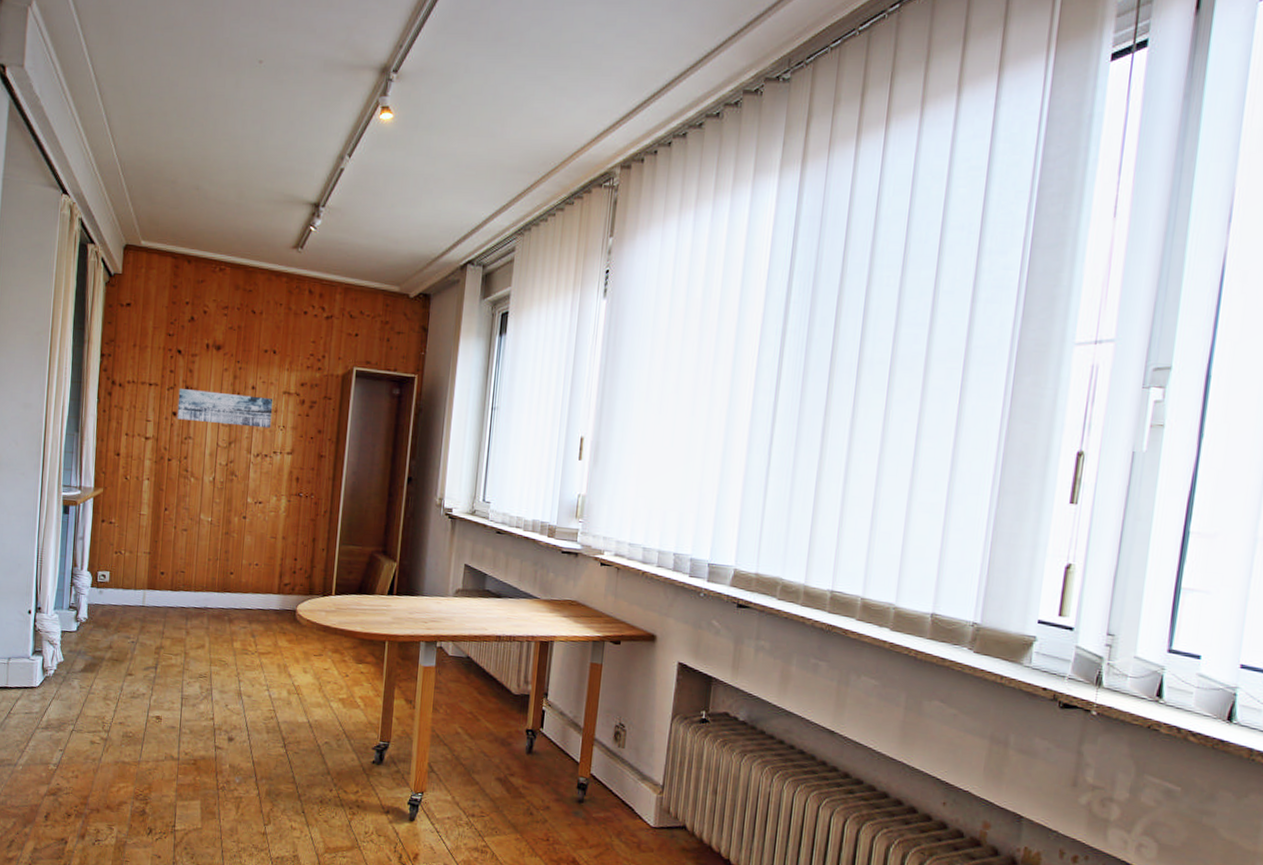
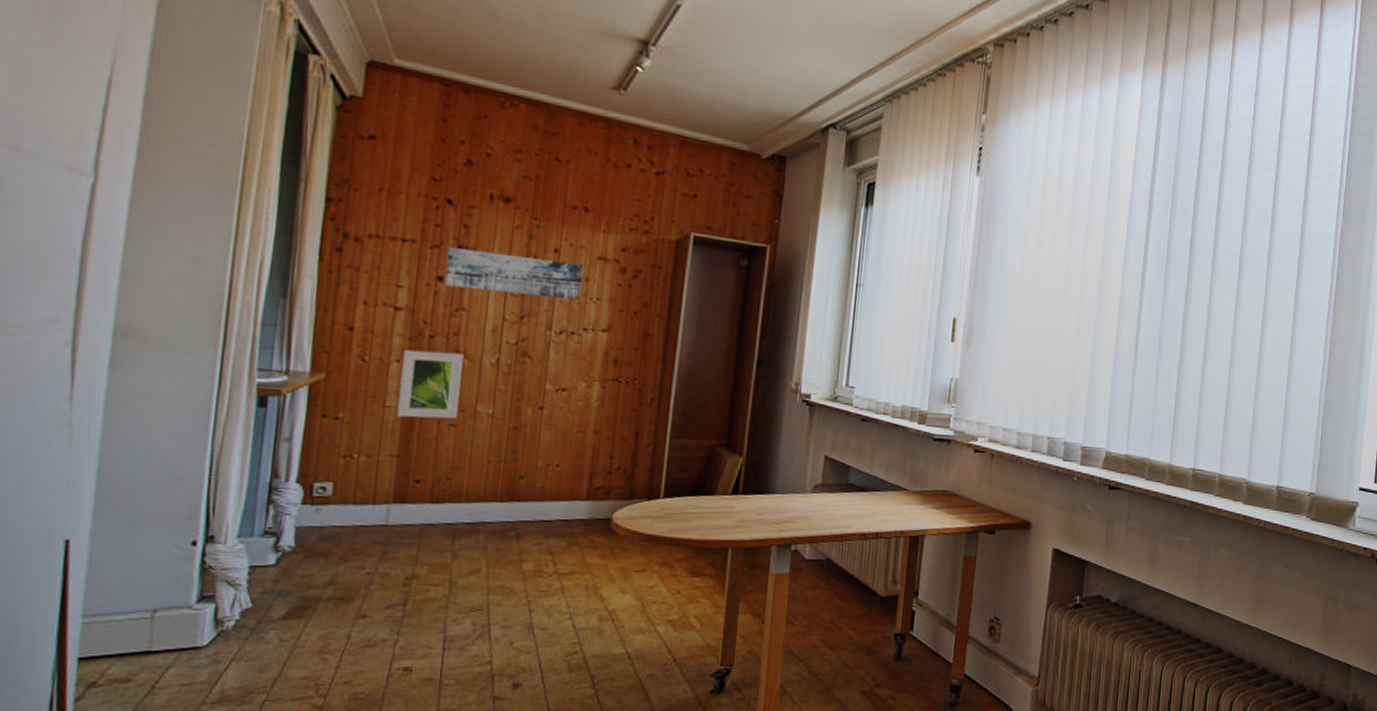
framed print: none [148,470,191,525] -> present [397,349,464,419]

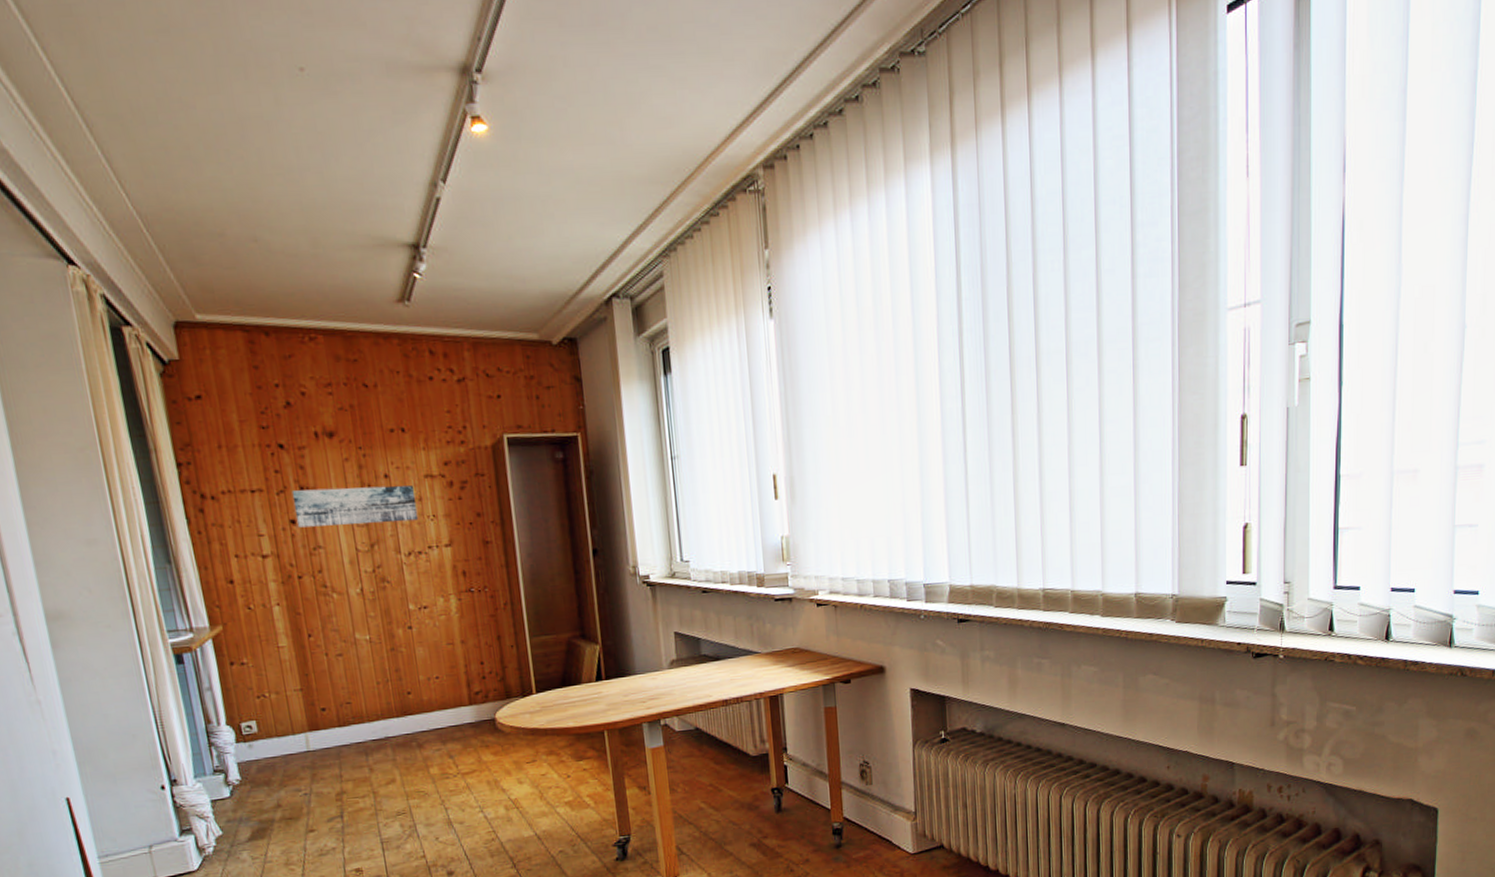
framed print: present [397,349,464,419] -> none [281,588,341,655]

